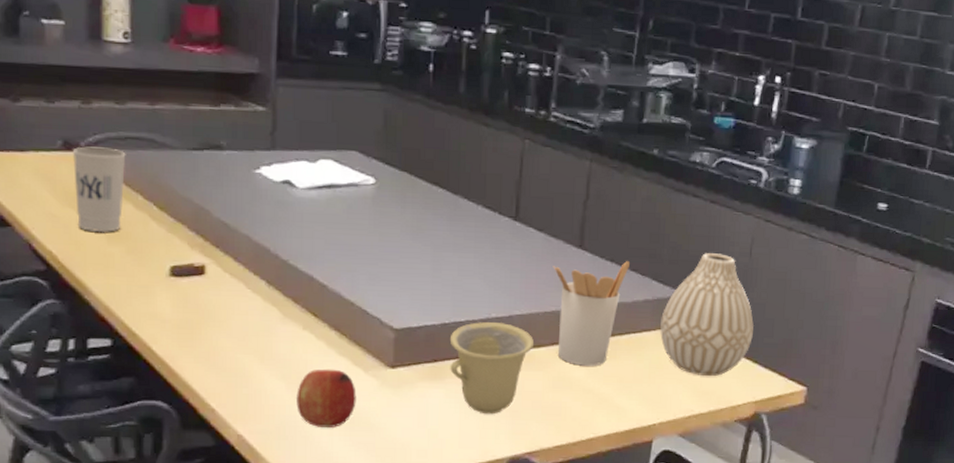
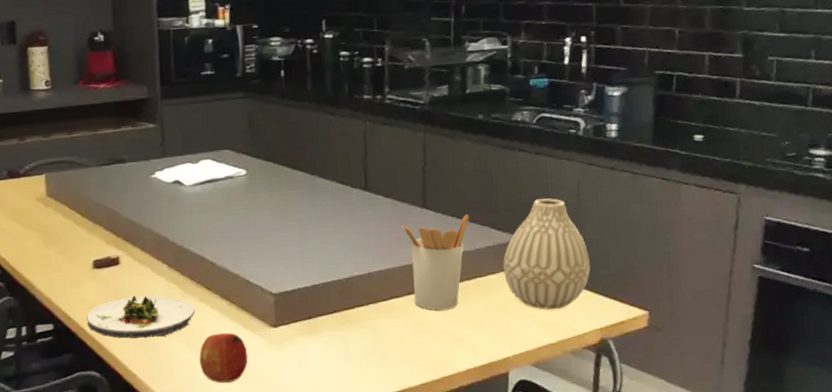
cup: present [73,146,126,233] -> none [15,172,55,240]
salad plate: none [156,315,296,368] -> present [86,295,195,339]
cup: present [449,322,535,415] -> none [320,279,393,361]

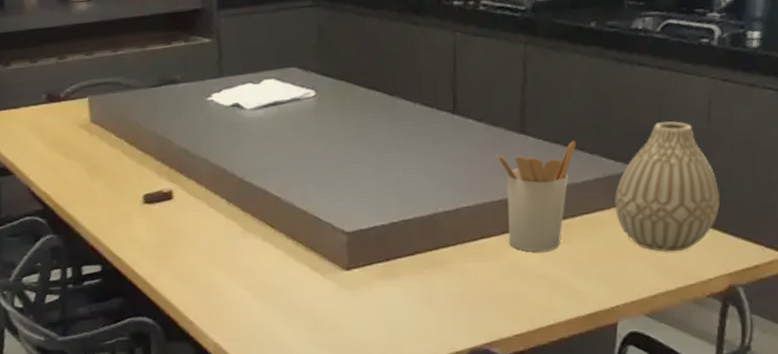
salad plate: present [86,295,195,339] -> none [137,233,257,282]
fruit: present [199,332,248,383] -> none [262,275,317,331]

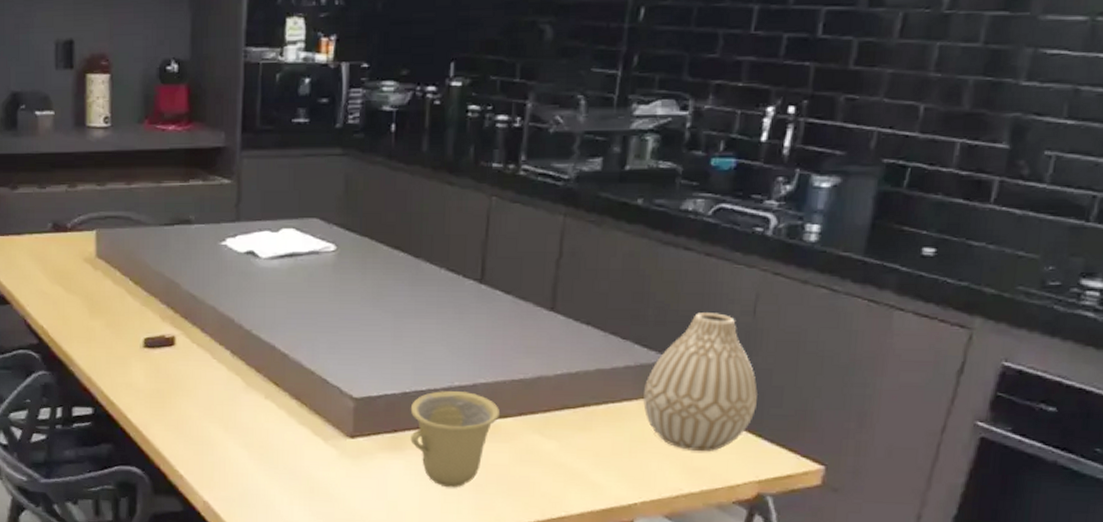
cup: none [399,216,484,308] -> present [410,391,501,488]
utensil holder: present [496,141,576,252] -> none [521,324,608,439]

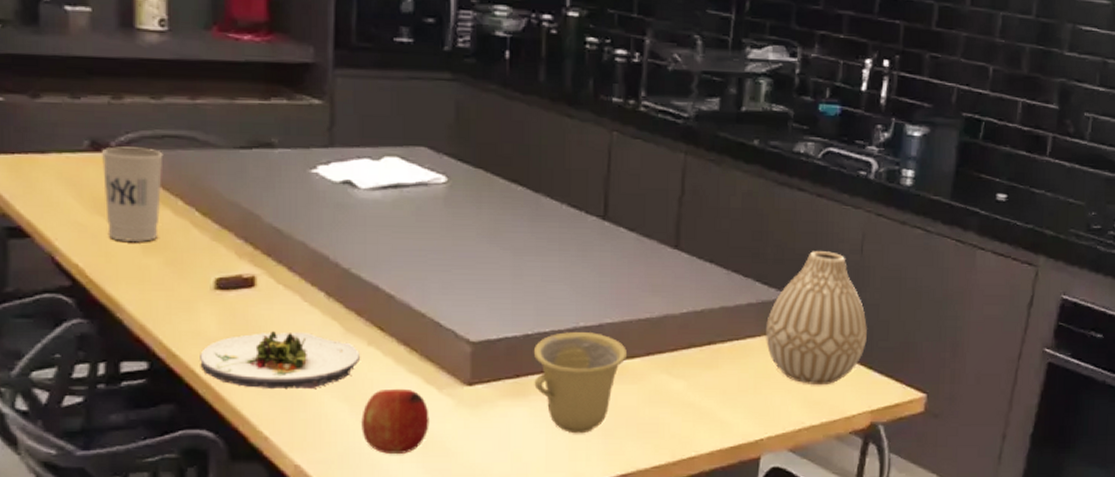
cup: none [61,227,106,308] -> present [102,146,164,243]
salad plate: none [131,384,258,436] -> present [200,331,360,390]
fruit: none [258,438,316,497] -> present [361,388,429,454]

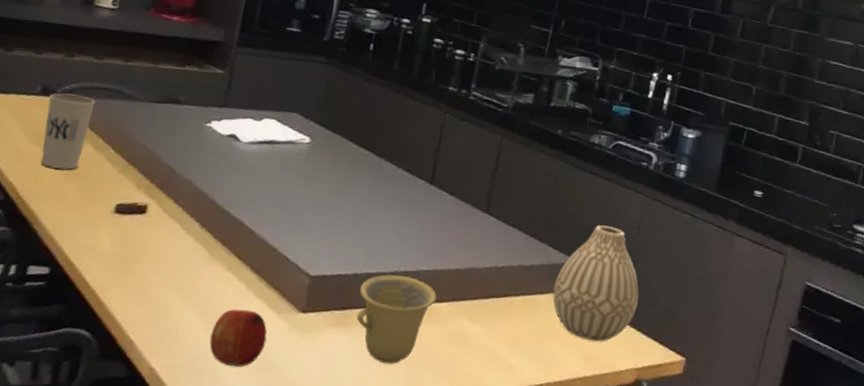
salad plate: present [200,331,360,390] -> none [91,251,219,304]

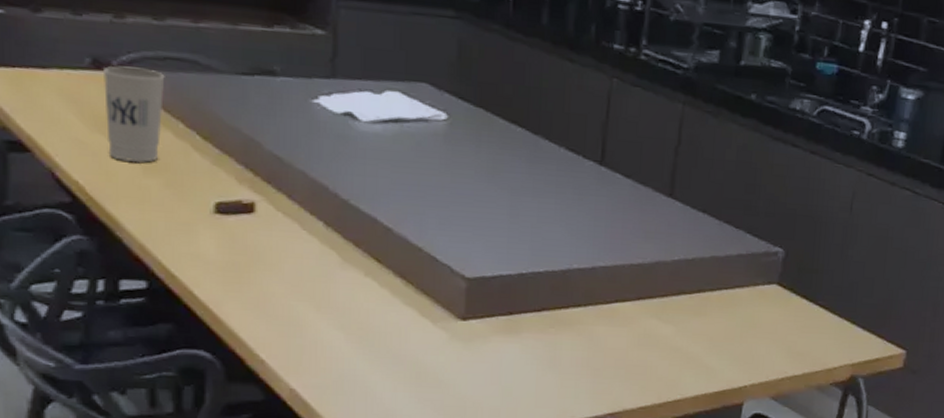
fruit: present [209,309,268,367] -> none [356,319,423,383]
cup: present [356,274,437,365] -> none [527,273,619,373]
vase: present [553,225,639,342] -> none [754,206,853,337]

